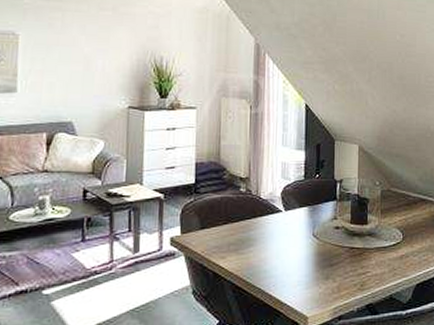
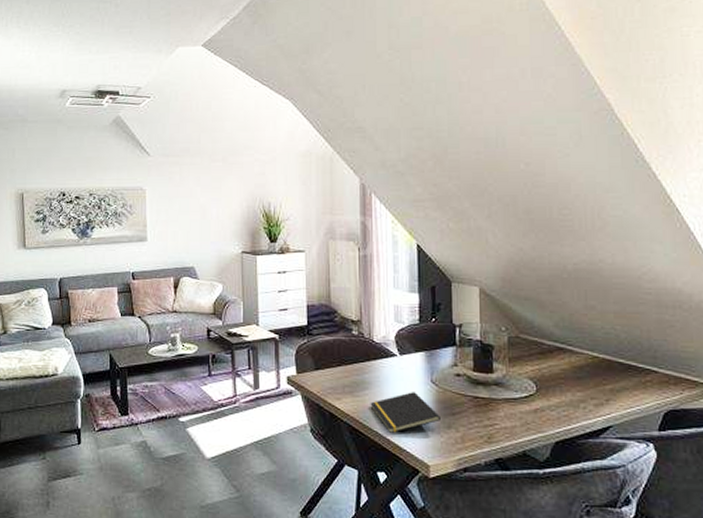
notepad: none [254,246,320,288] -> present [370,392,440,433]

